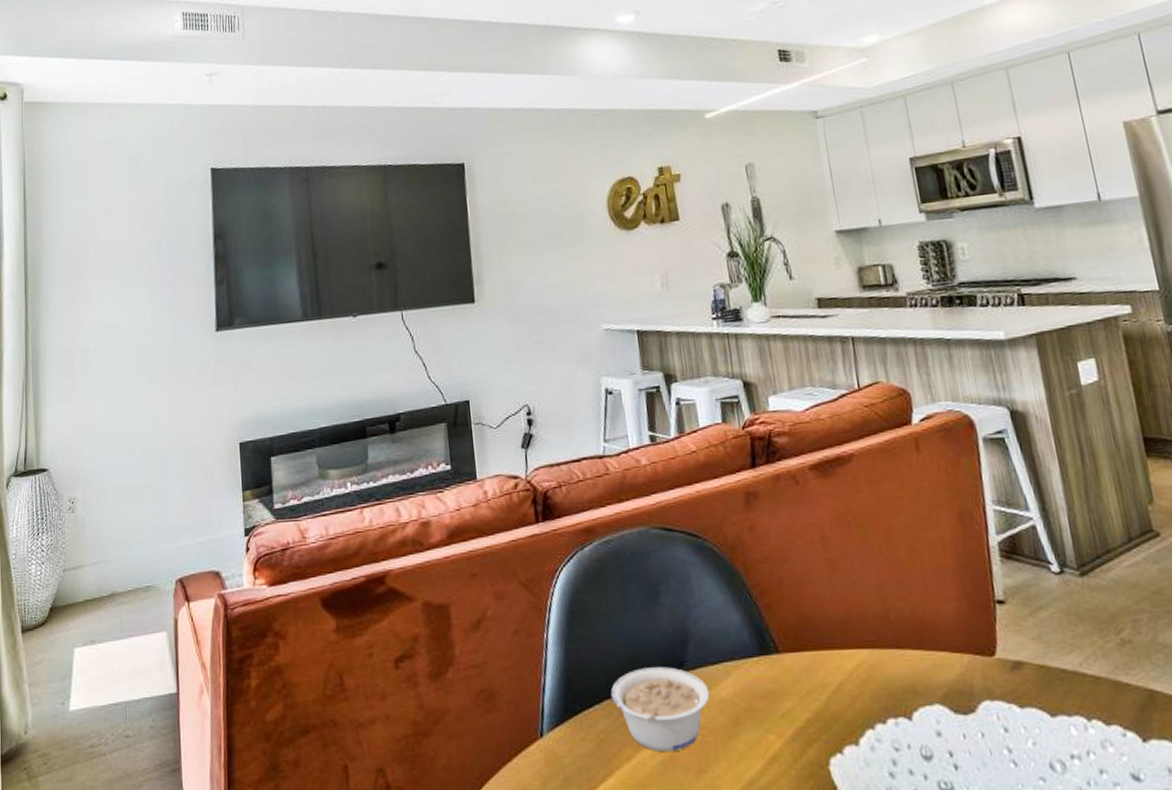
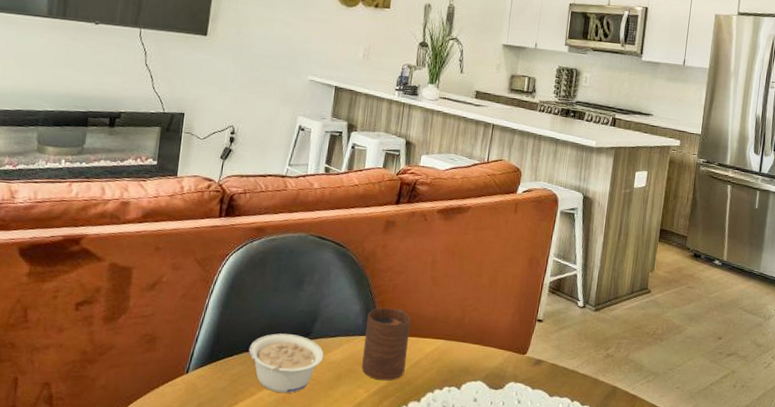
cup: none [753,612,826,720] -> present [362,307,411,381]

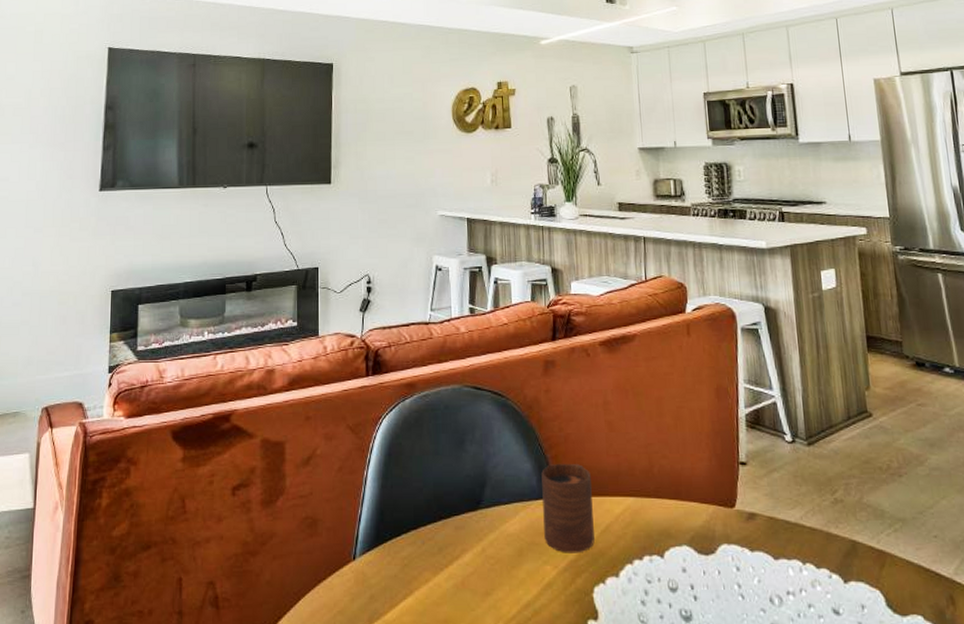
legume: present [248,333,324,394] -> none [416,504,500,577]

